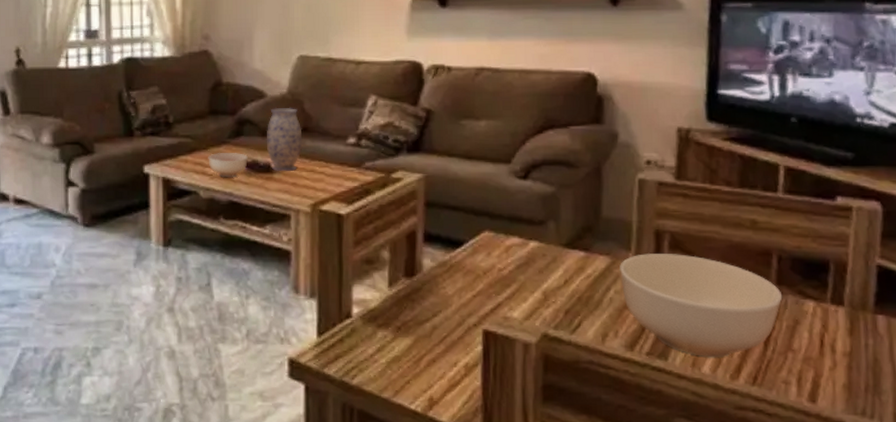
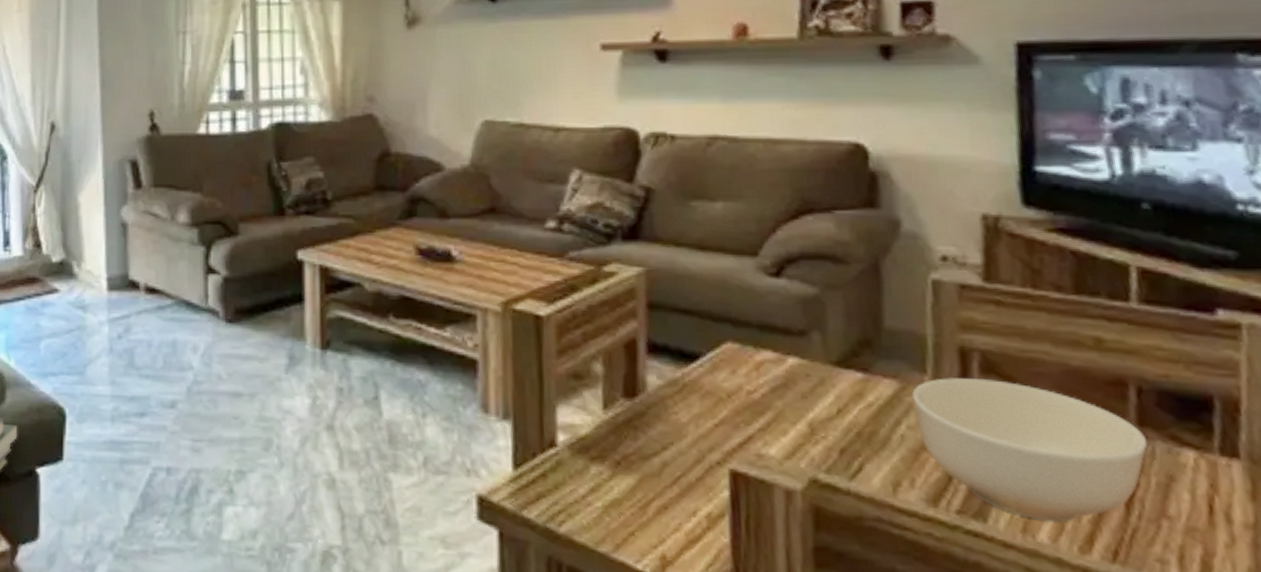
bowl: present [208,153,248,178] -> none [374,237,423,267]
vase: present [266,107,303,172] -> none [444,182,490,262]

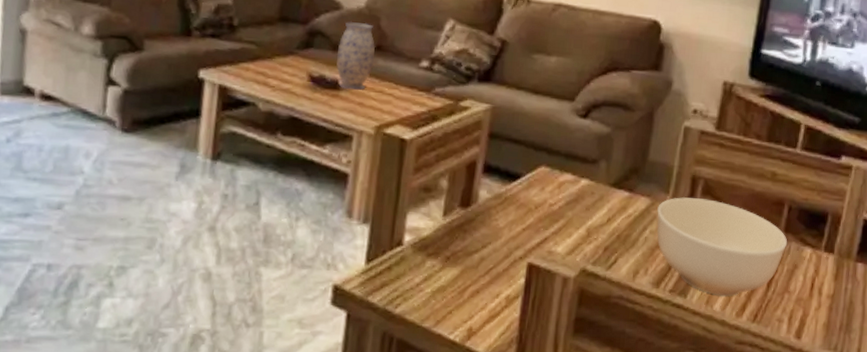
vase: none [444,182,490,262] -> present [336,21,376,91]

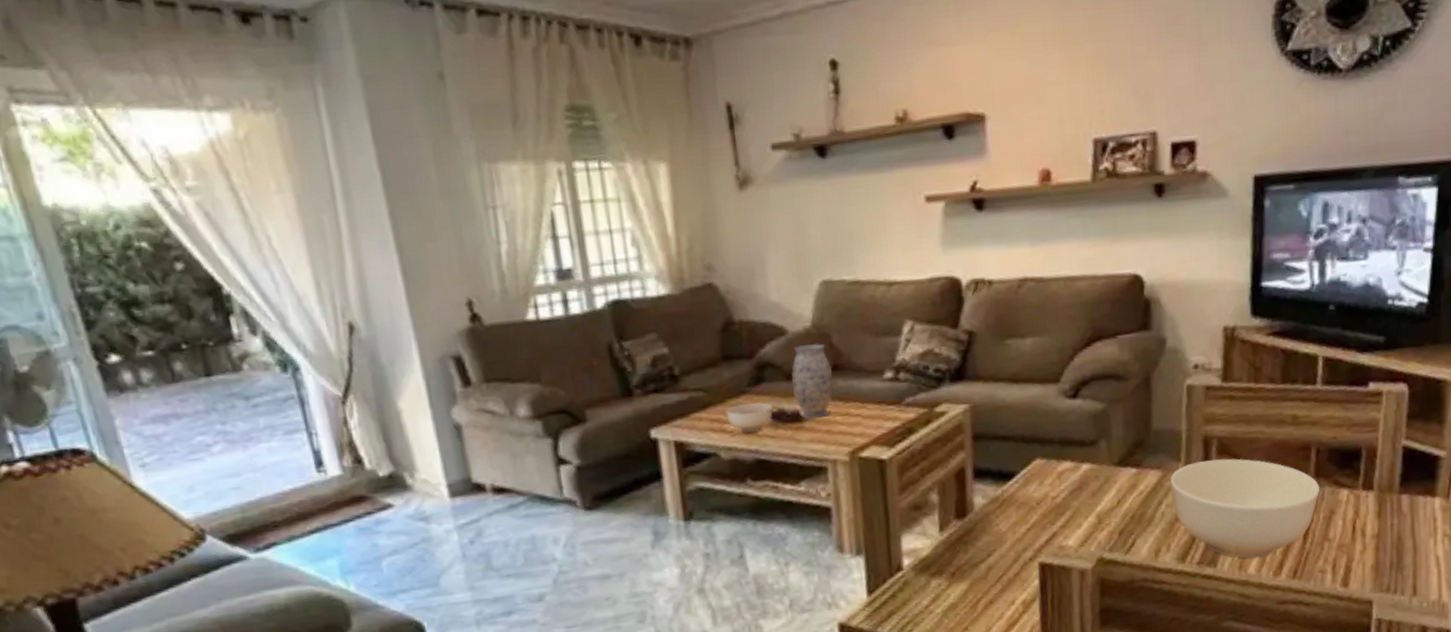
bowl: none [271,63,315,91] -> present [726,402,773,434]

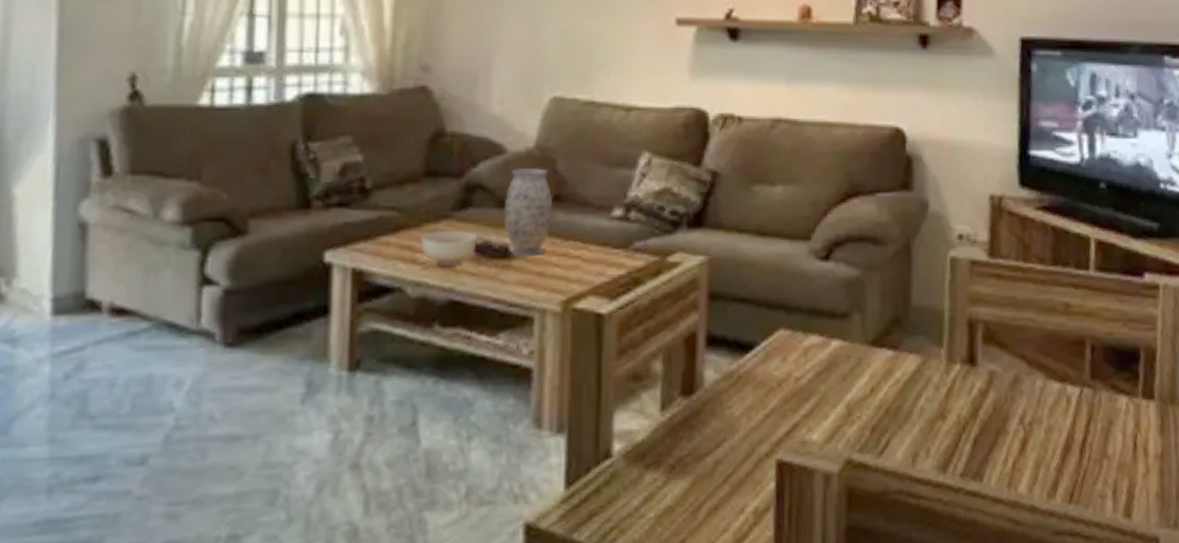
bowl: present [1170,458,1320,559] -> none [931,347,1097,473]

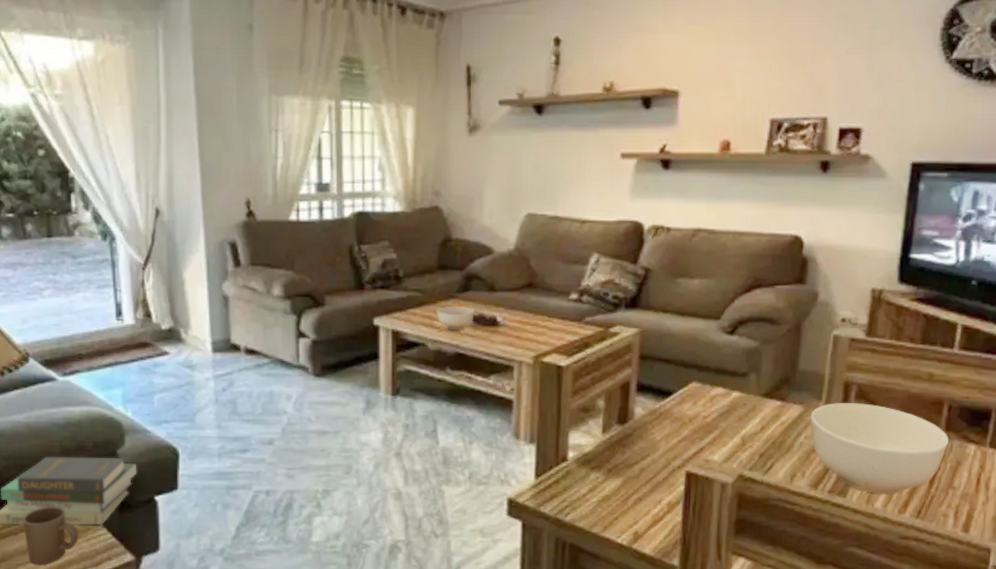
vase: present [503,167,554,257] -> none [492,263,528,326]
bowl: none [931,347,1097,473] -> present [811,403,949,494]

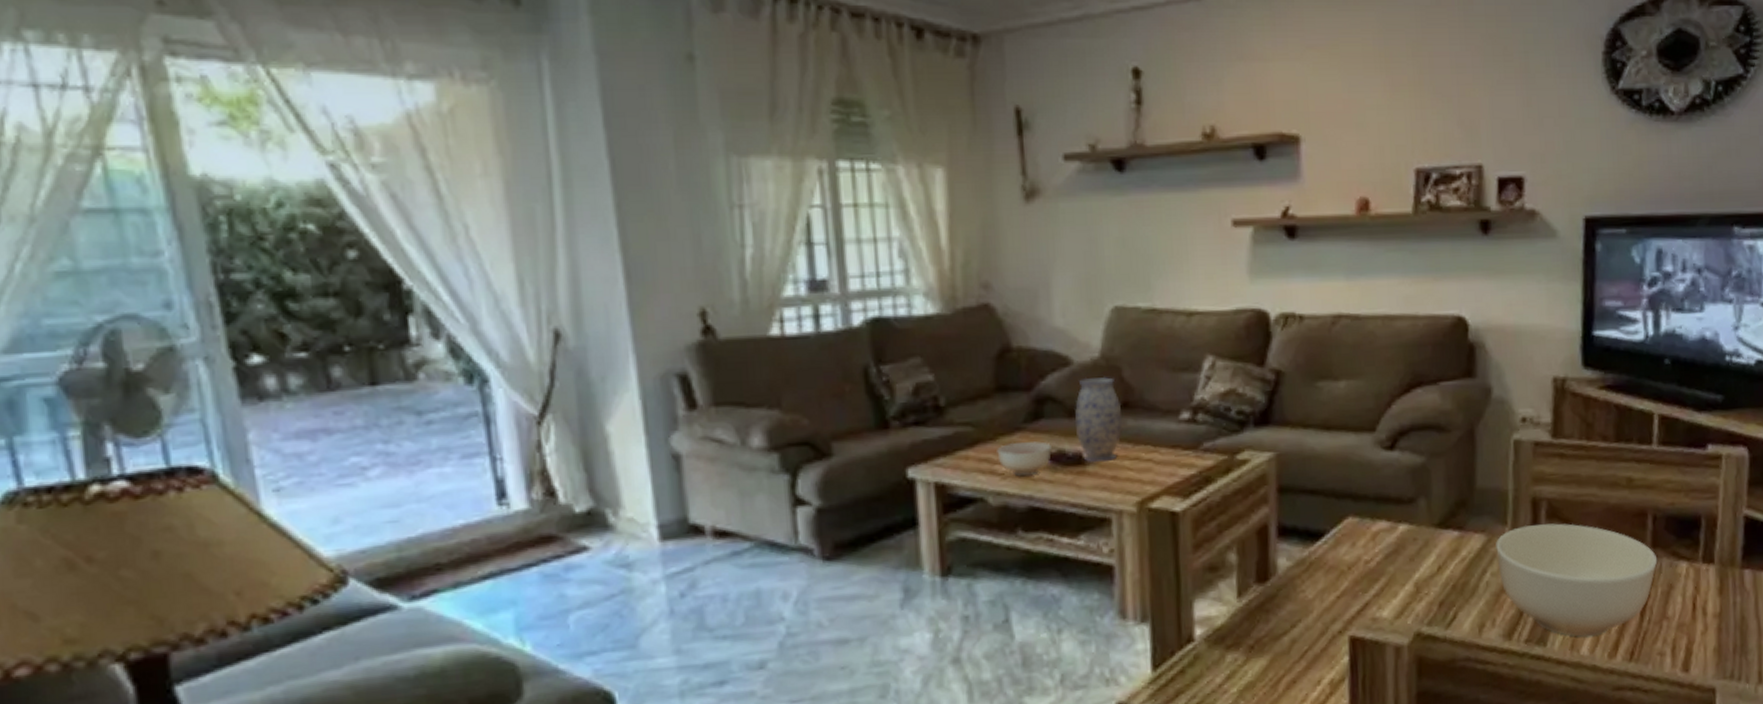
vase: none [492,263,528,326] -> present [1074,376,1123,463]

